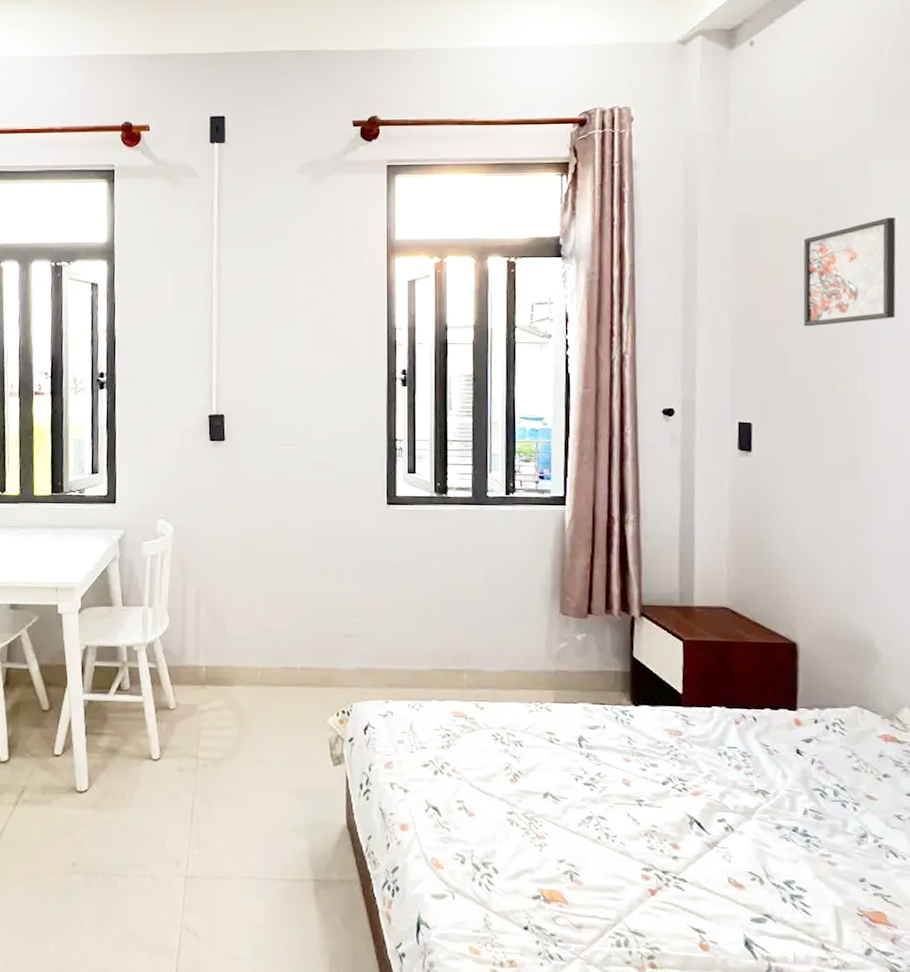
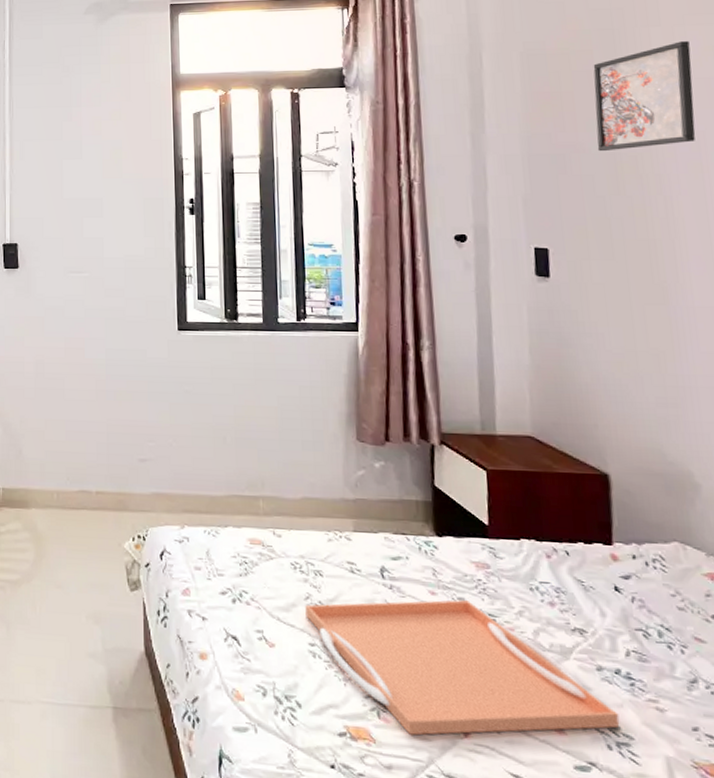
serving tray: none [505,766,795,896] -> present [305,600,620,736]

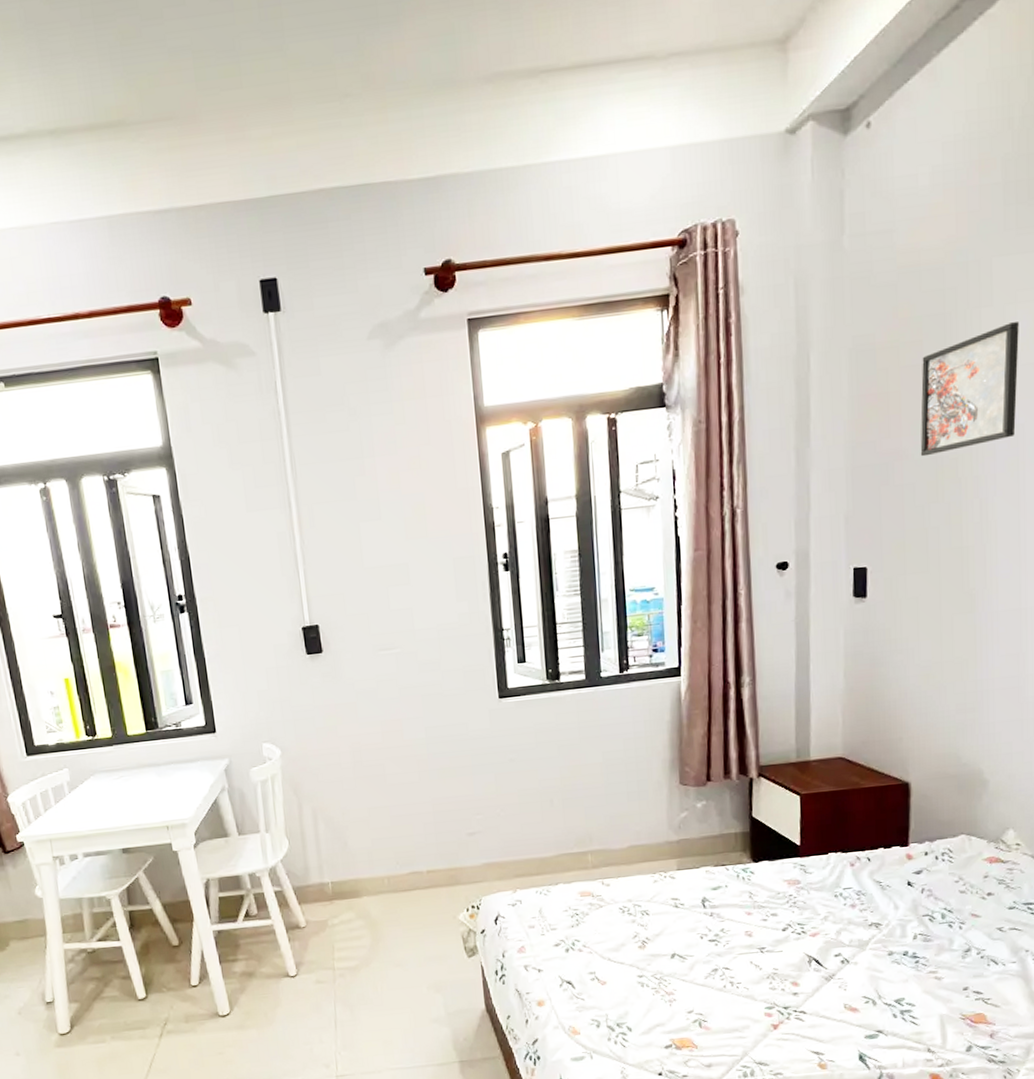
serving tray: present [305,600,620,736] -> none [633,915,905,1036]

